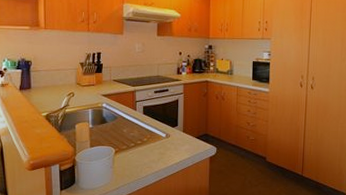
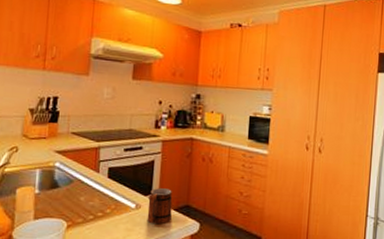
mug: none [175,121,194,149] -> present [147,188,173,225]

